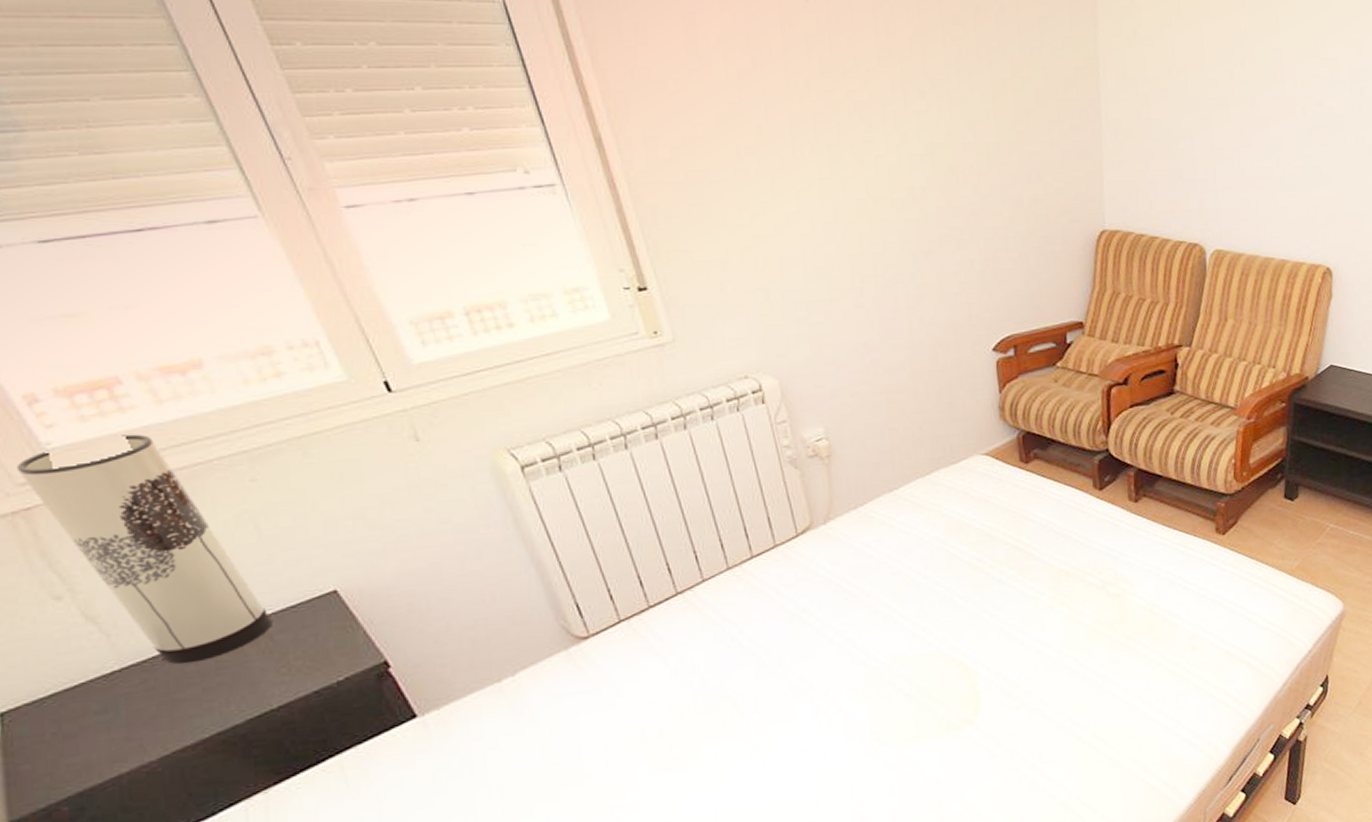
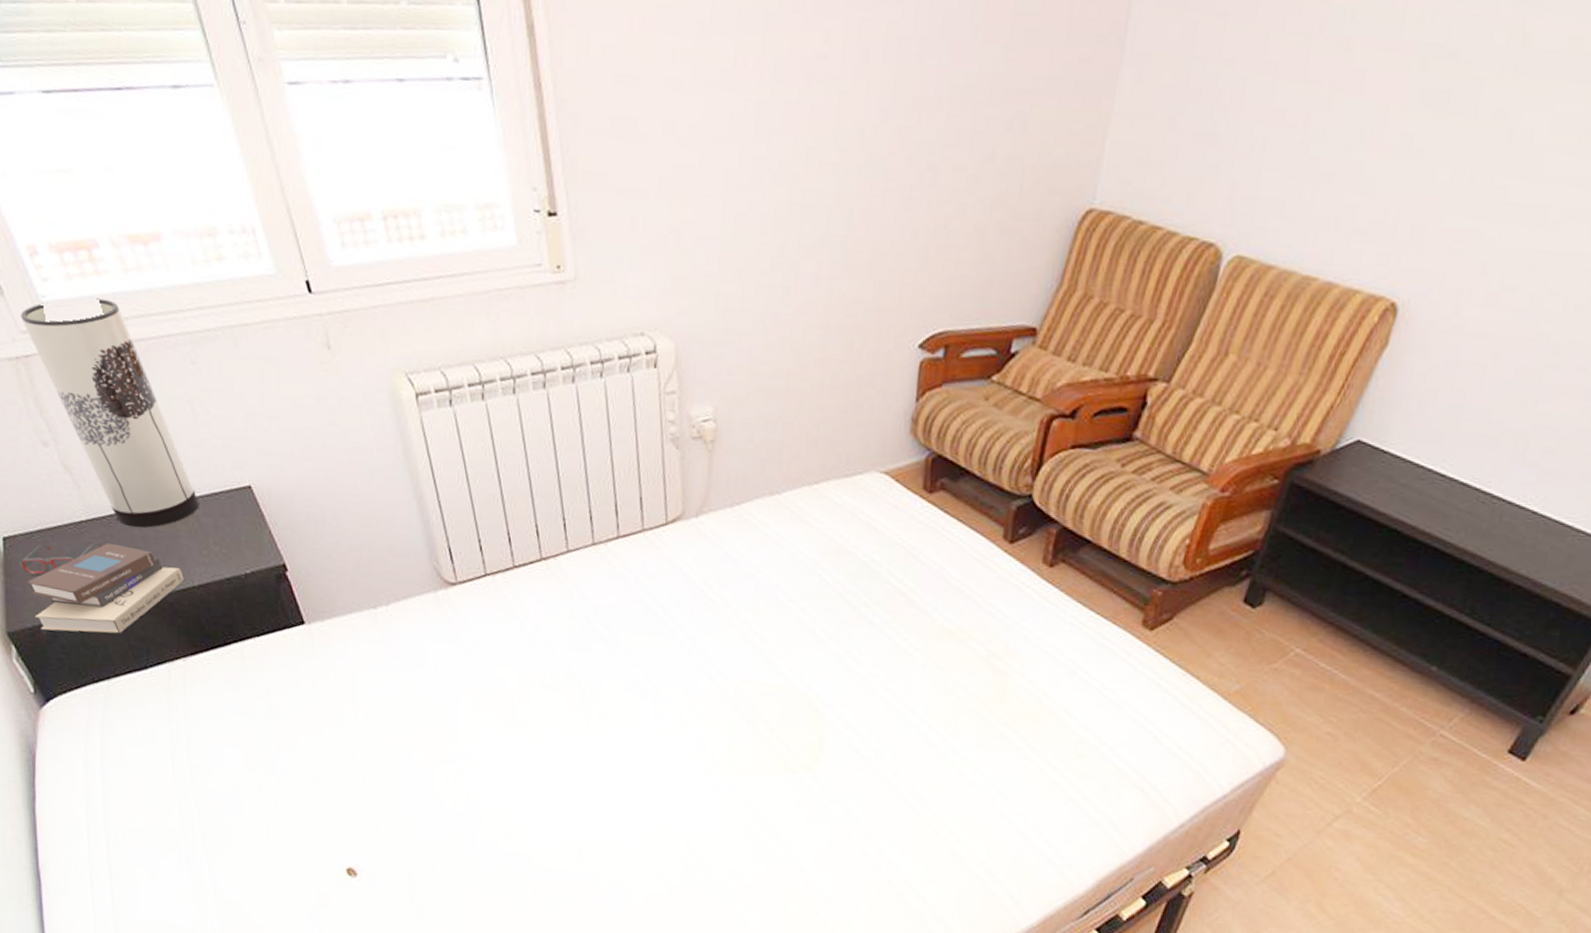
spectacles: none [23,690,147,748] -> present [18,542,104,576]
books: none [37,684,260,806] -> present [27,542,185,634]

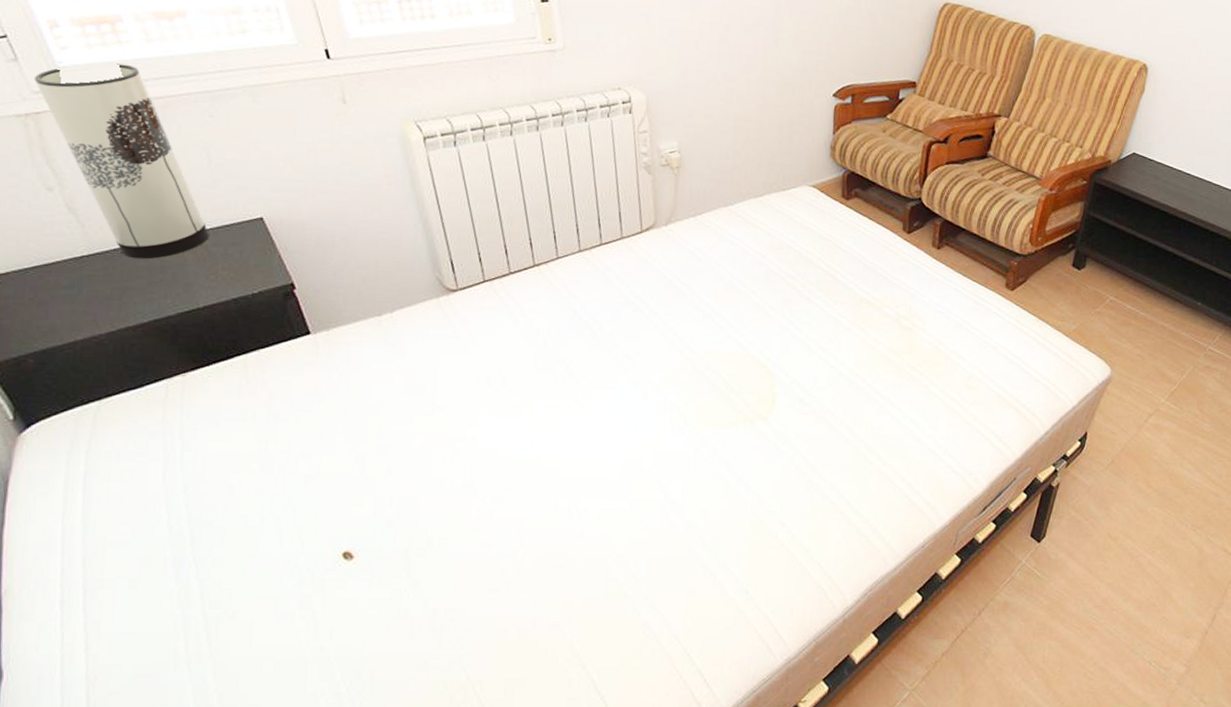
spectacles: present [18,542,104,576] -> none [8,275,106,308]
books: present [27,542,185,634] -> none [16,274,190,359]

